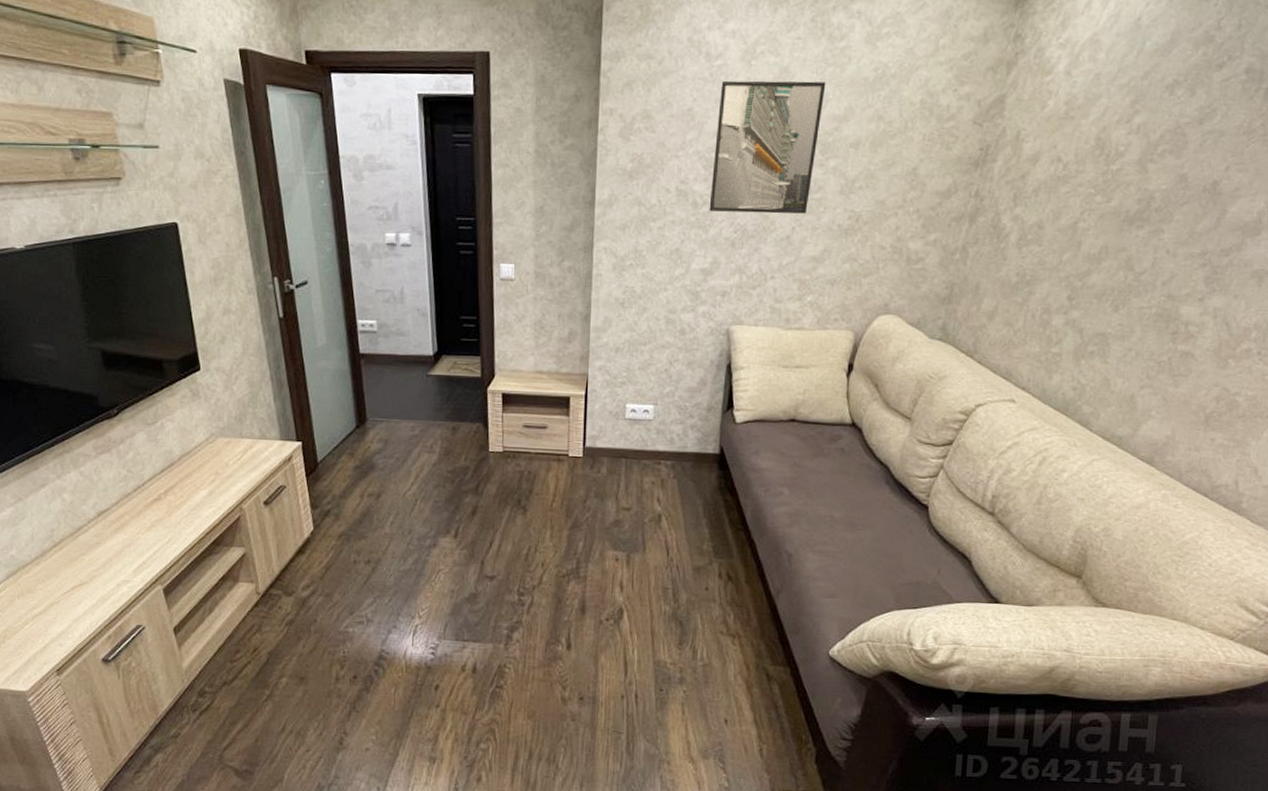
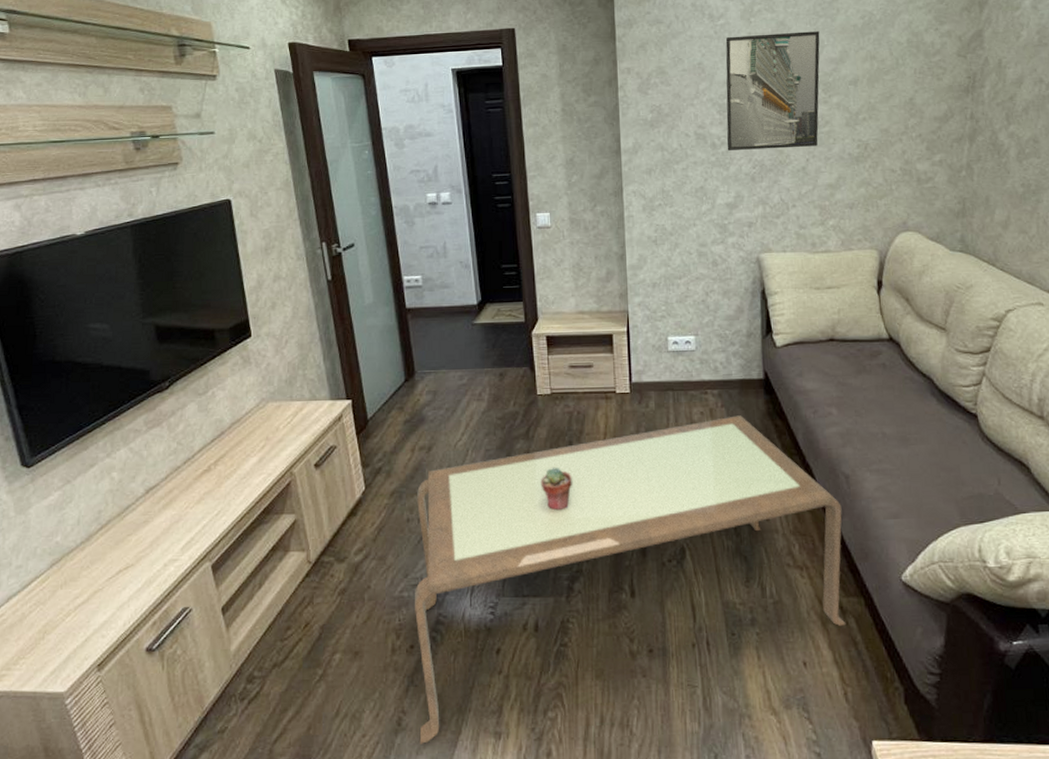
coffee table: none [359,488,781,762] -> present [415,415,846,744]
potted succulent: none [487,523,518,565] -> present [540,467,572,511]

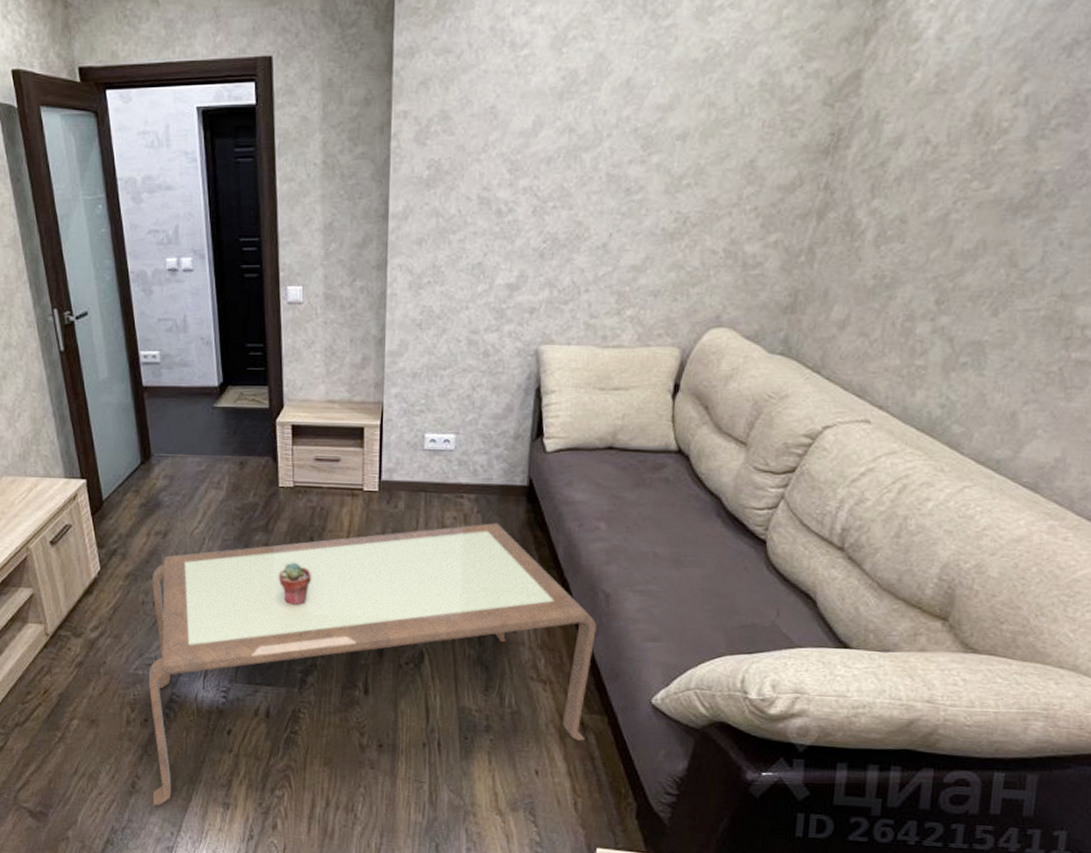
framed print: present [725,31,820,150] -> none [514,67,648,219]

